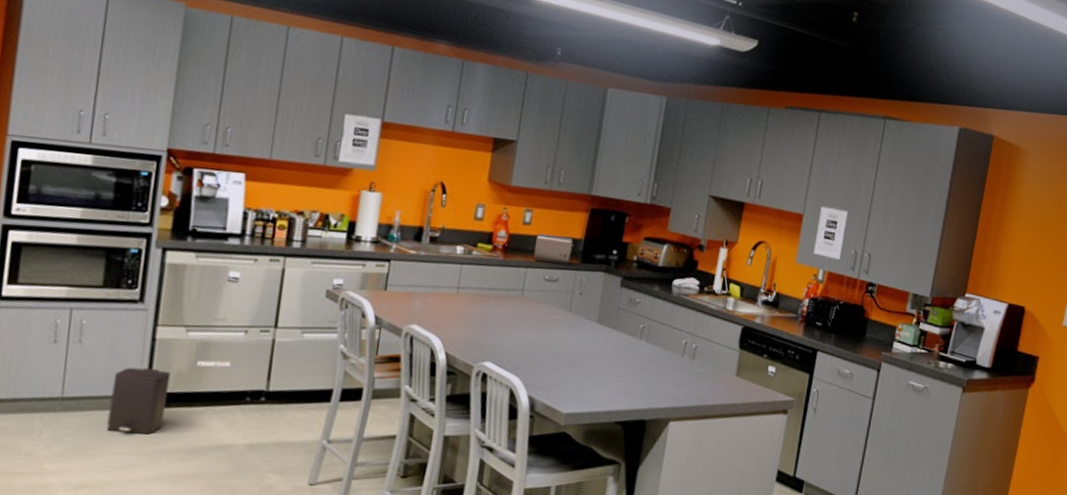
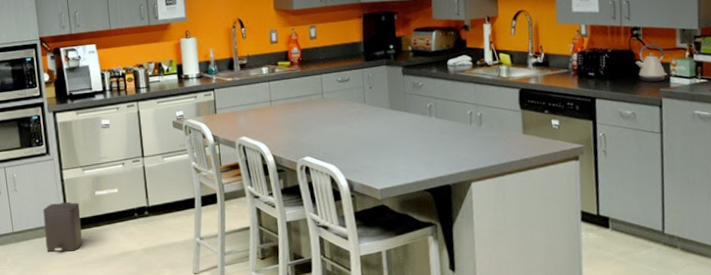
toaster: present [533,234,575,265] -> none [323,42,356,68]
kettle: none [864,302,893,345] -> present [636,43,668,83]

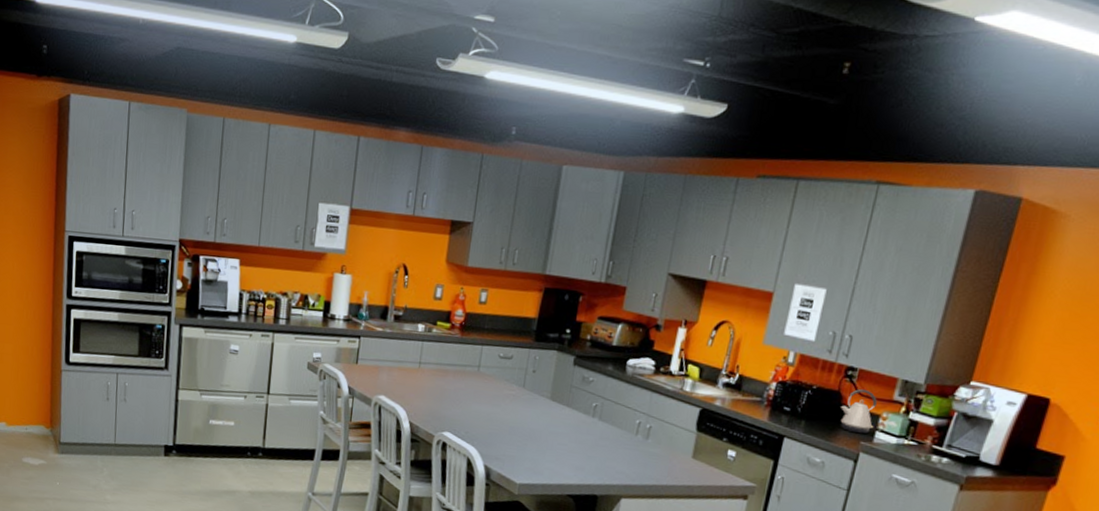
pedal bin: present [43,201,82,252] -> none [147,422,191,478]

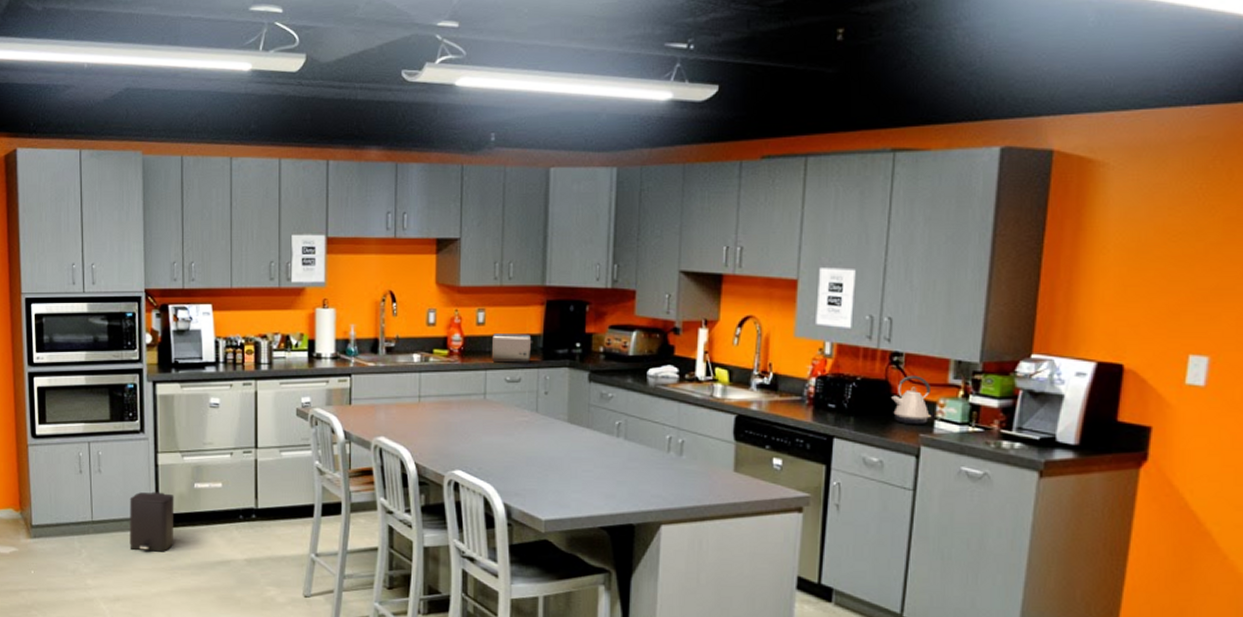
pedal bin: none [147,422,191,478] -> present [130,491,174,552]
toaster: none [488,313,528,343] -> present [491,334,533,363]

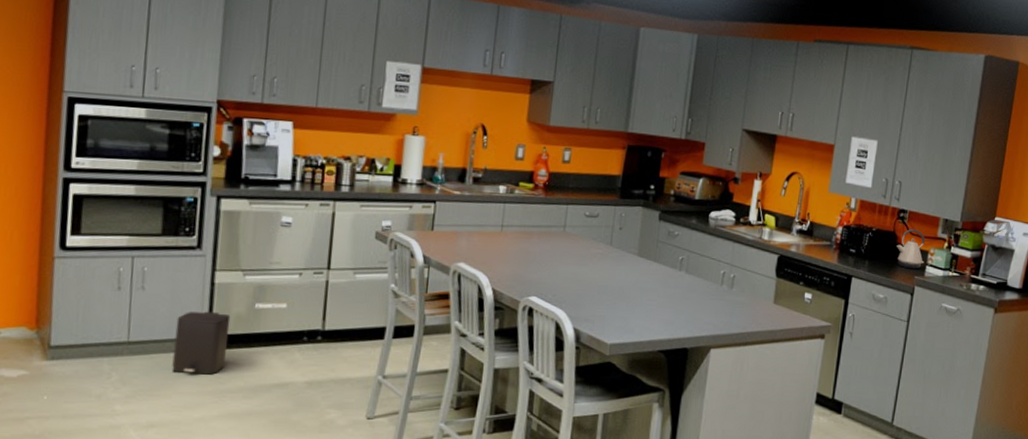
toaster: present [491,334,533,363] -> none [573,172,613,201]

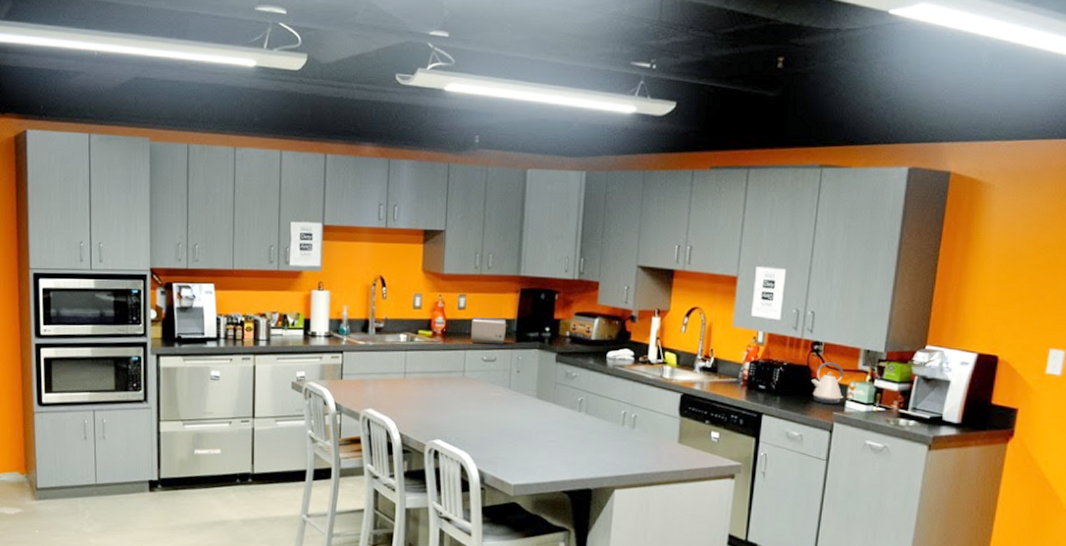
pedal bin: present [172,311,231,375] -> none [132,457,175,513]
toaster: none [573,172,613,201] -> present [470,317,508,345]

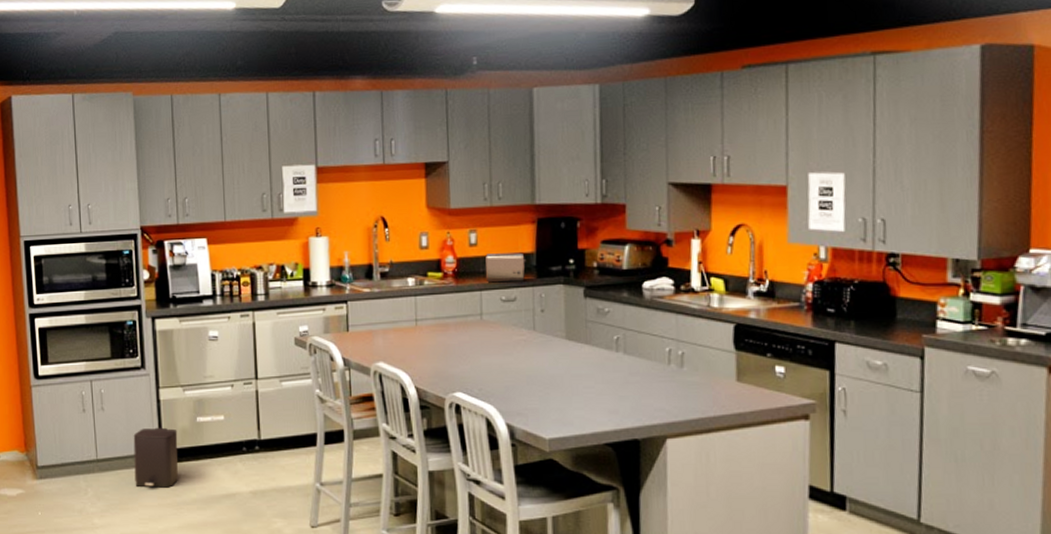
pedal bin: none [132,457,175,513] -> present [133,427,178,488]
kettle: present [812,361,844,405] -> none [891,275,934,326]

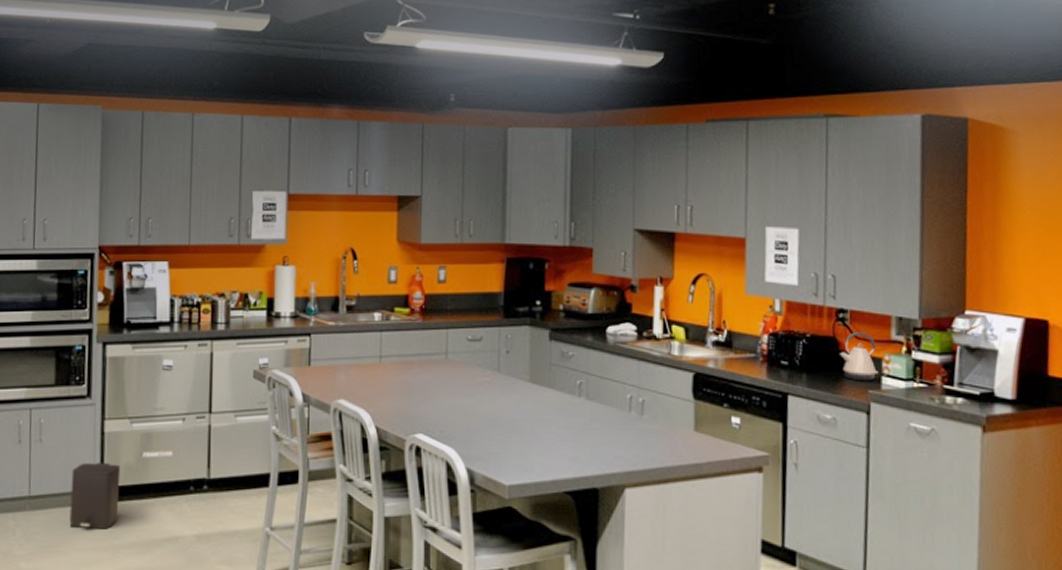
toaster: present [485,252,527,283] -> none [452,291,494,321]
kettle: none [891,275,934,326] -> present [840,331,879,382]

